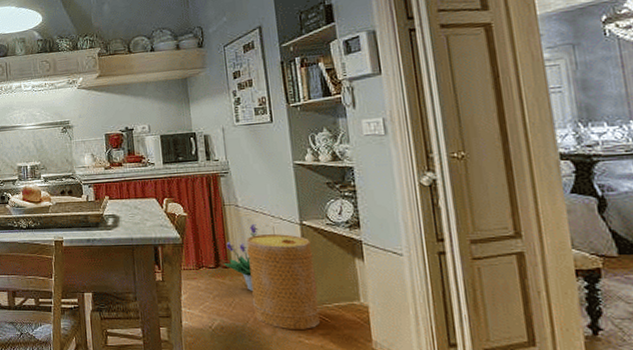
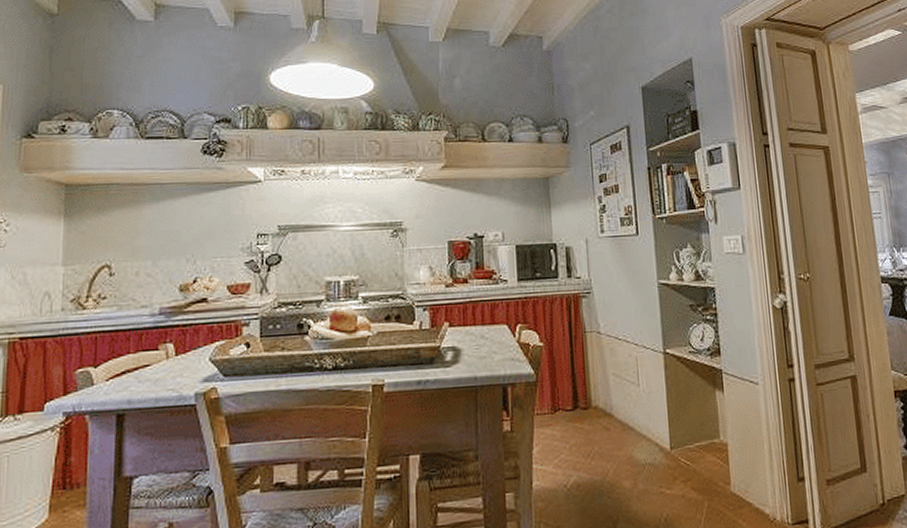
potted plant: present [224,223,259,291] -> none [583,353,621,436]
basket: present [246,234,320,329] -> none [608,365,682,479]

